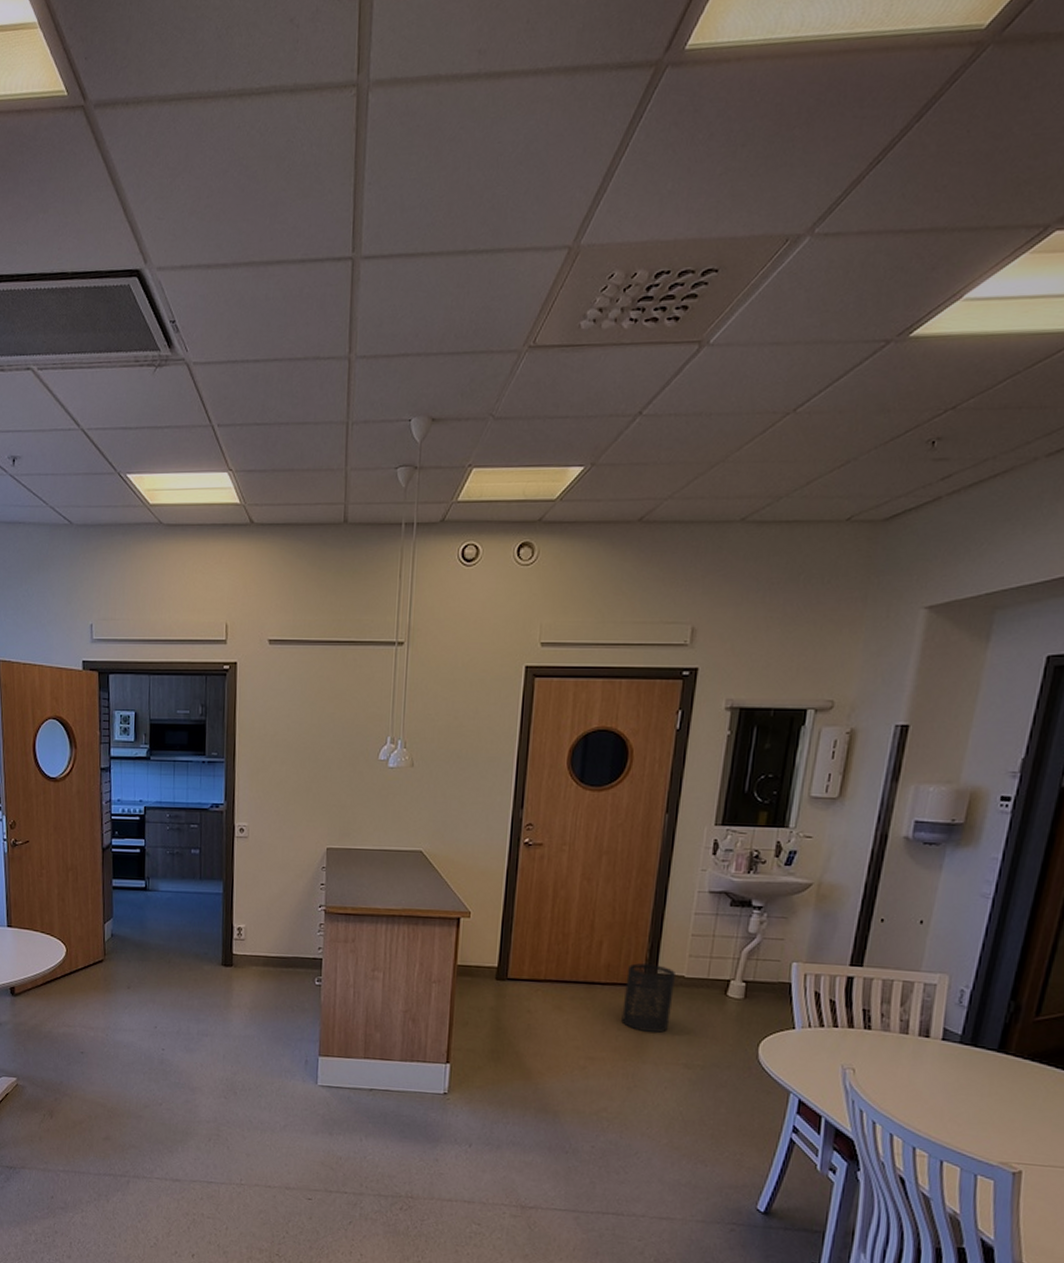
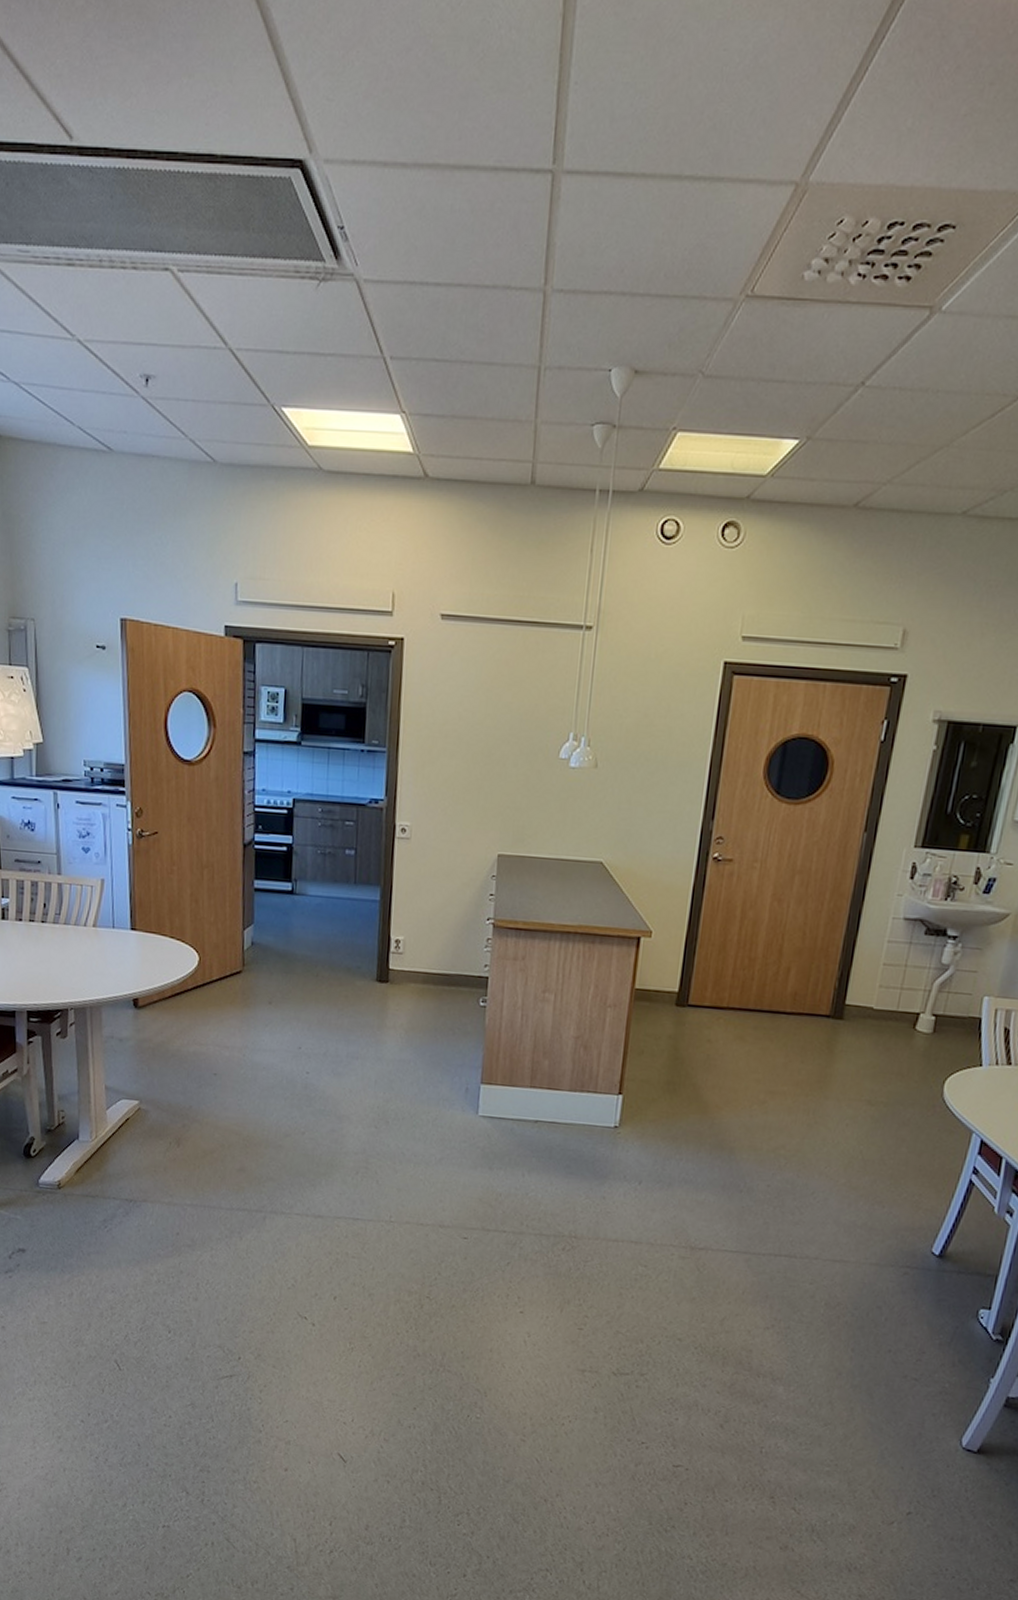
trash can: present [621,963,675,1033] -> none [805,992,864,1067]

